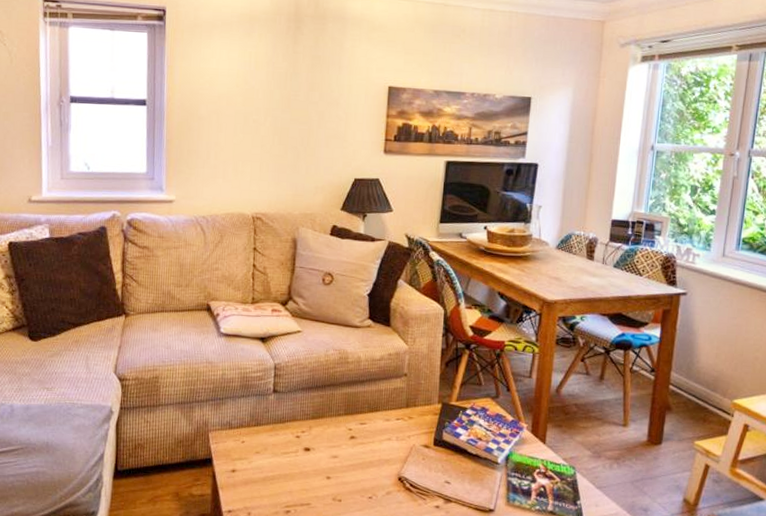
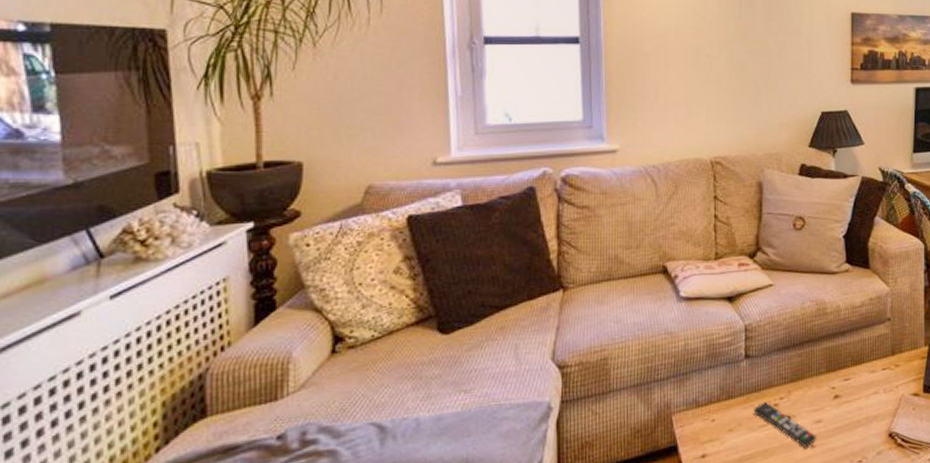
remote control: none [278,433,332,477] -> present [753,402,816,447]

